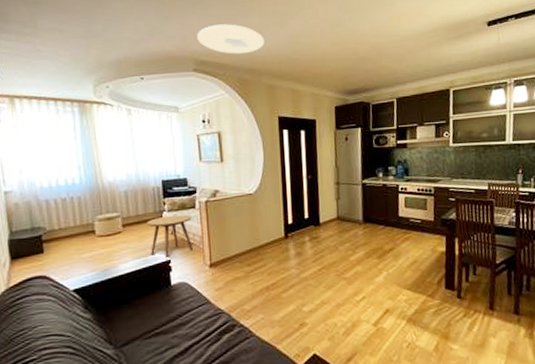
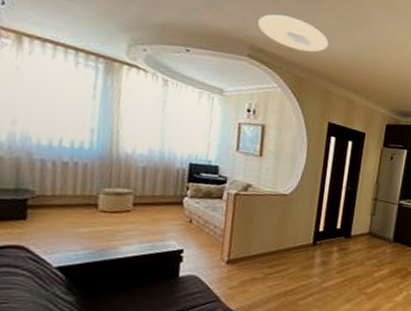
side table: present [146,214,193,260] -> none [161,201,216,249]

